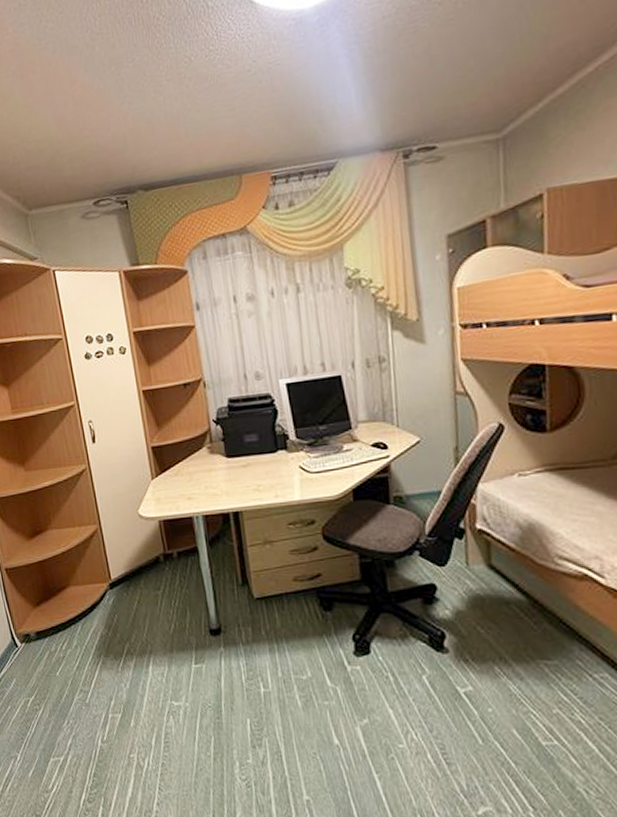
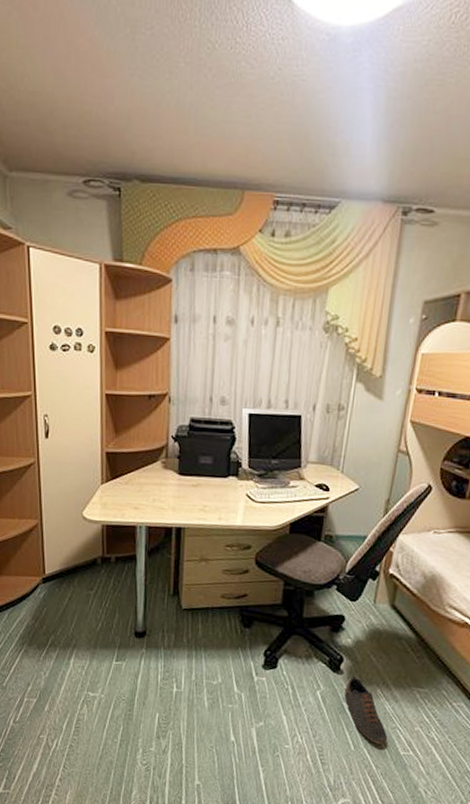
shoe: none [455,654,522,735] -> present [344,676,388,745]

